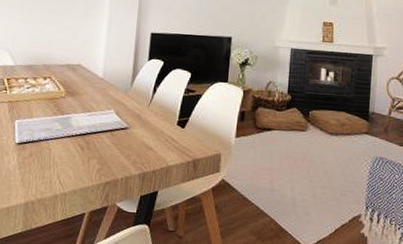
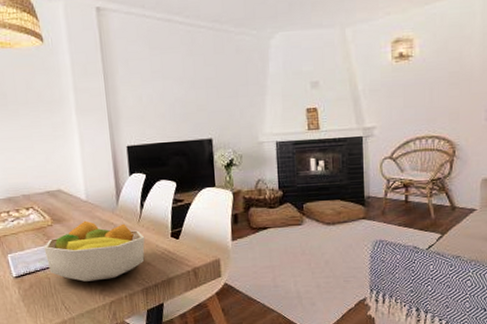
fruit bowl: none [52,97,152,159] -> present [44,220,145,282]

